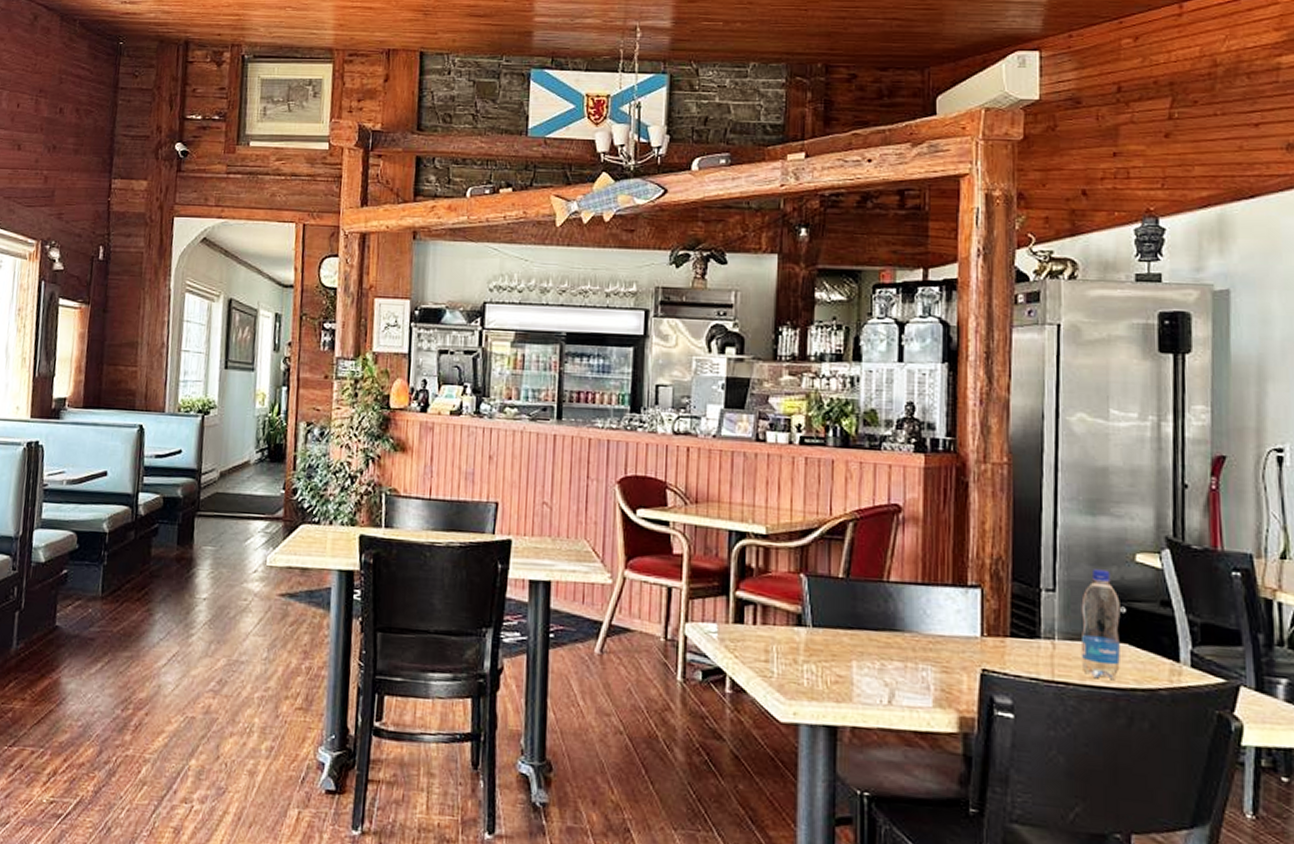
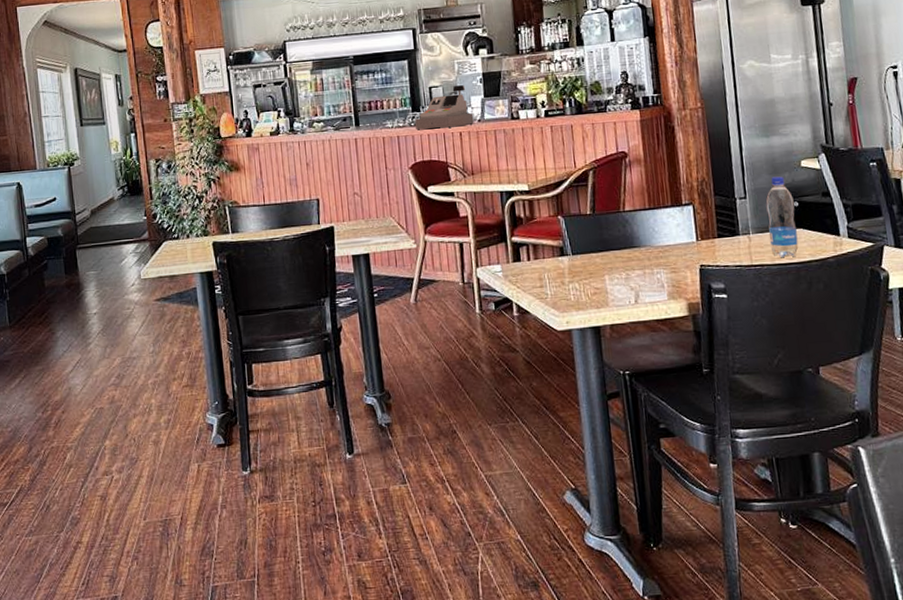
cash register: none [632,388,708,441] -> present [415,85,474,130]

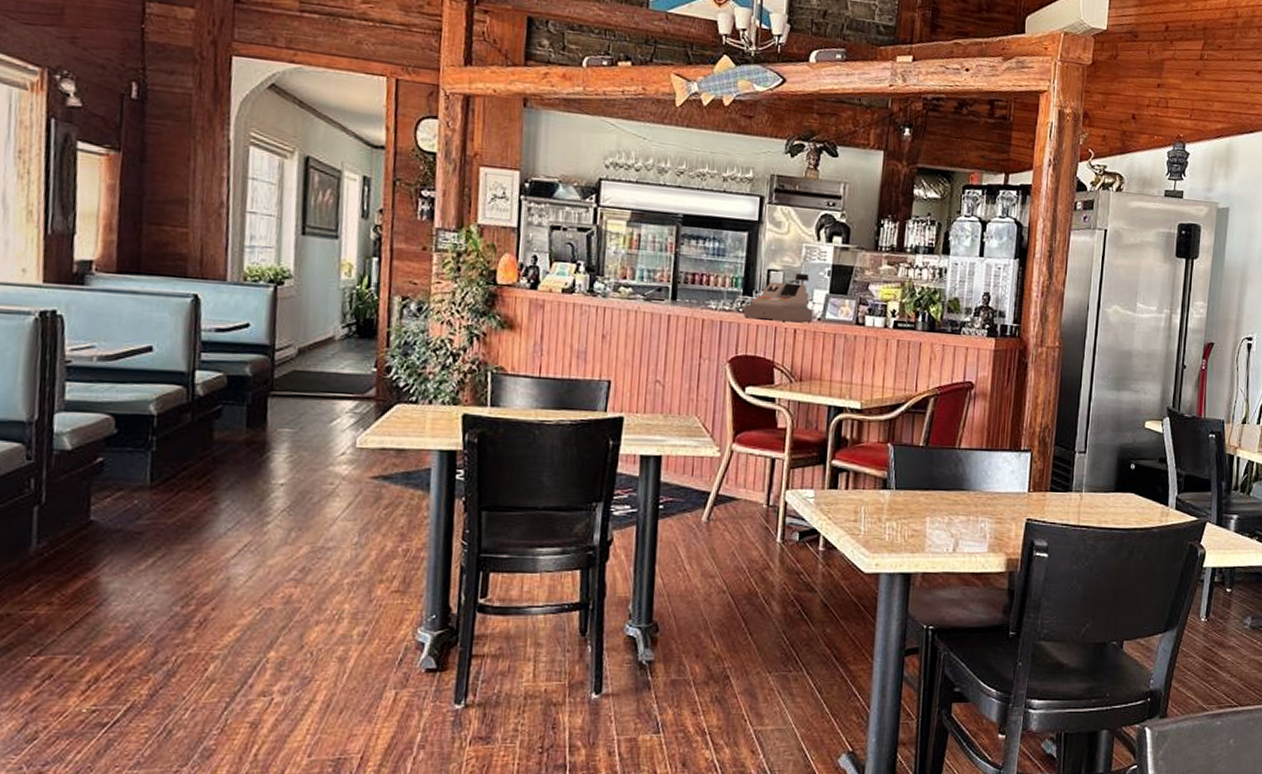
bottle: present [766,176,799,258] -> none [1099,434,1131,523]

